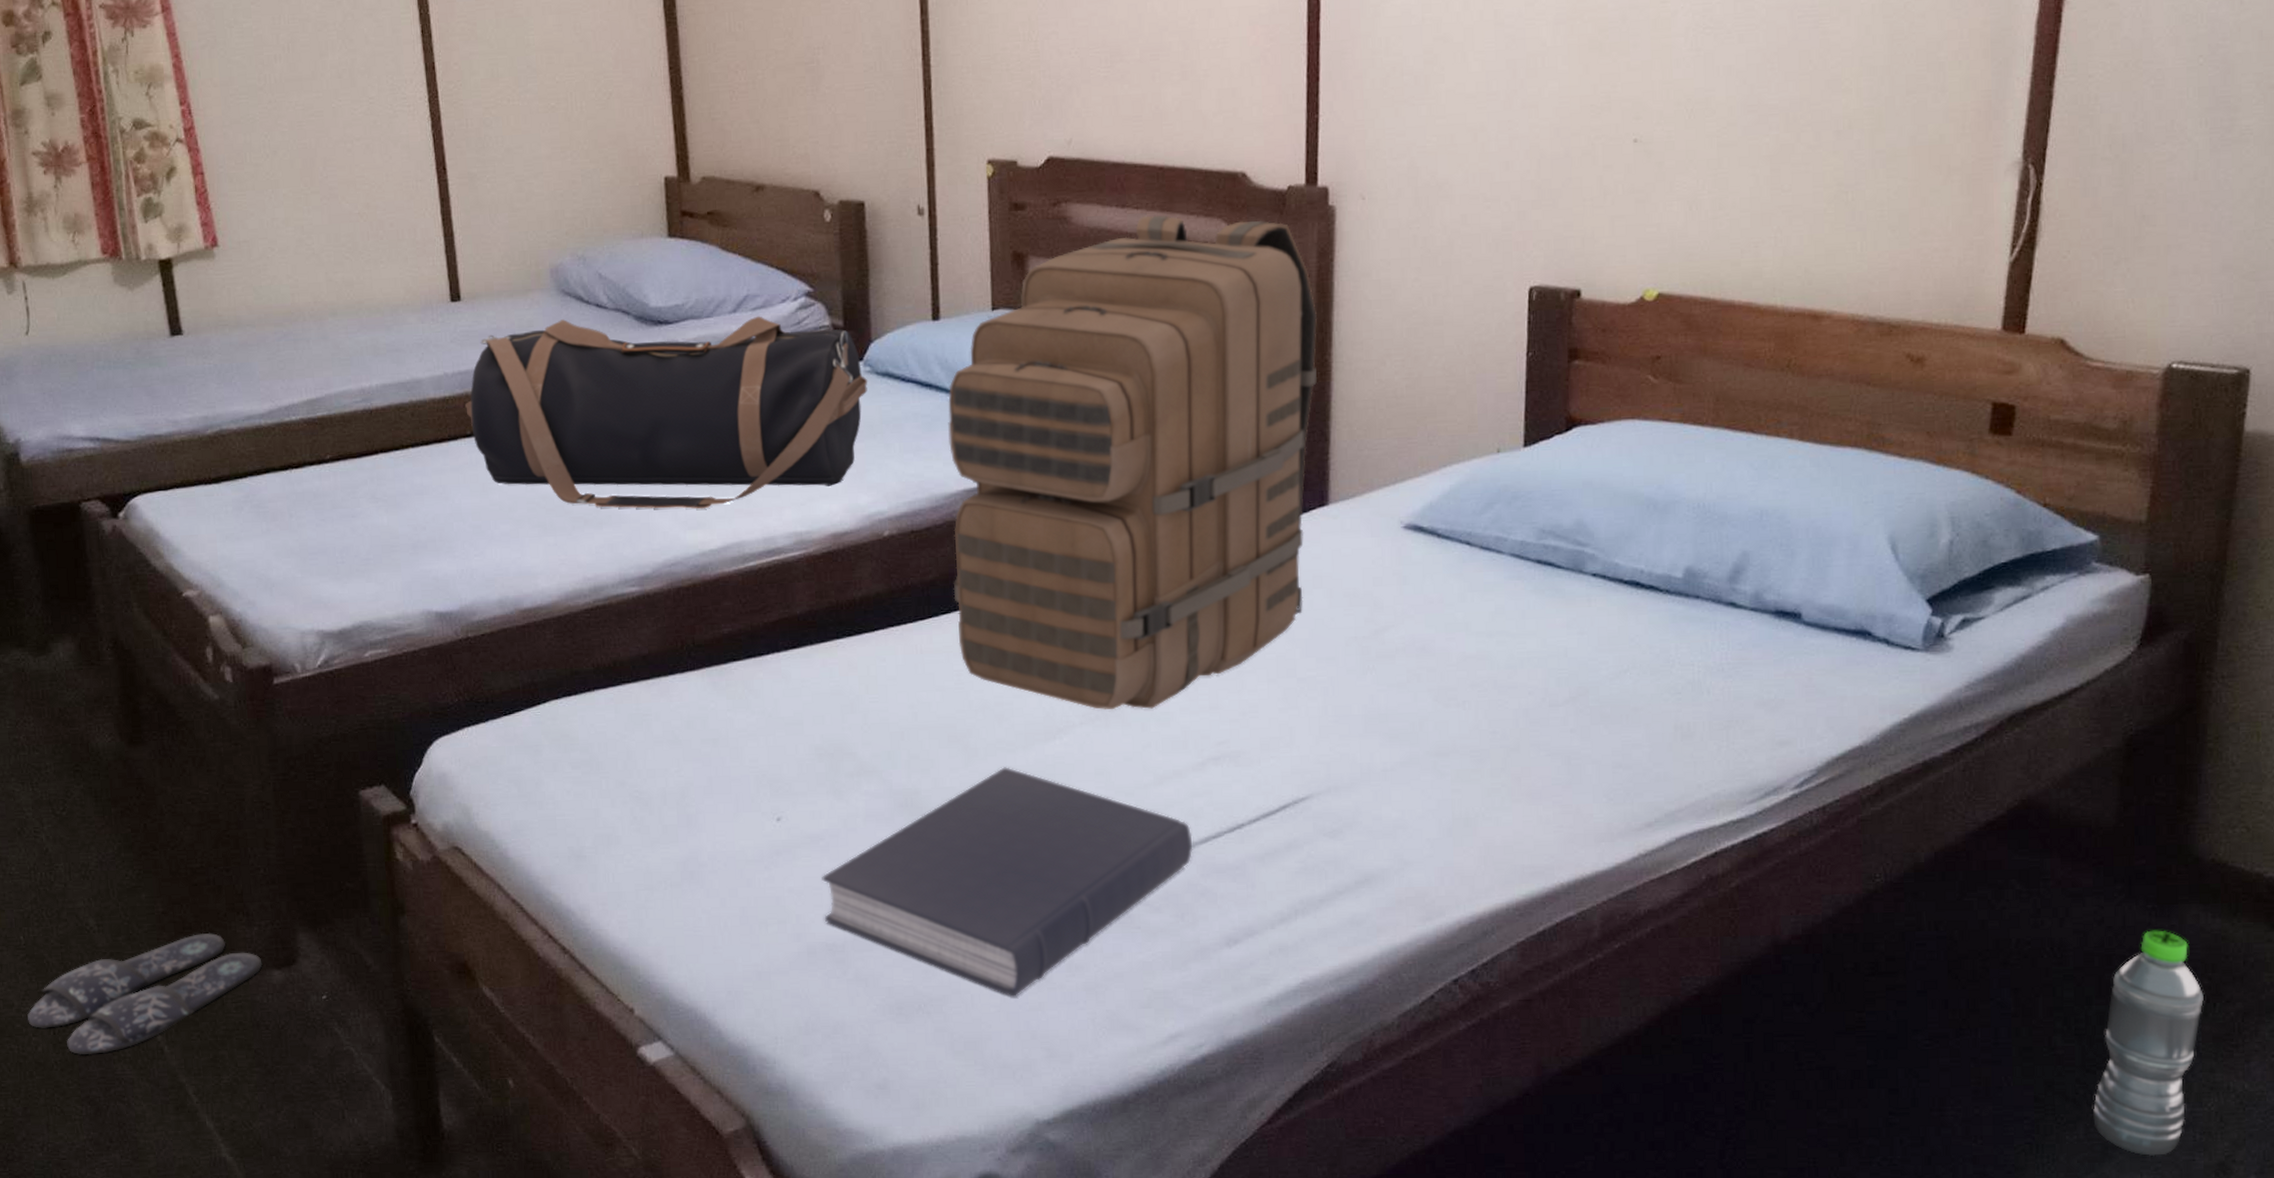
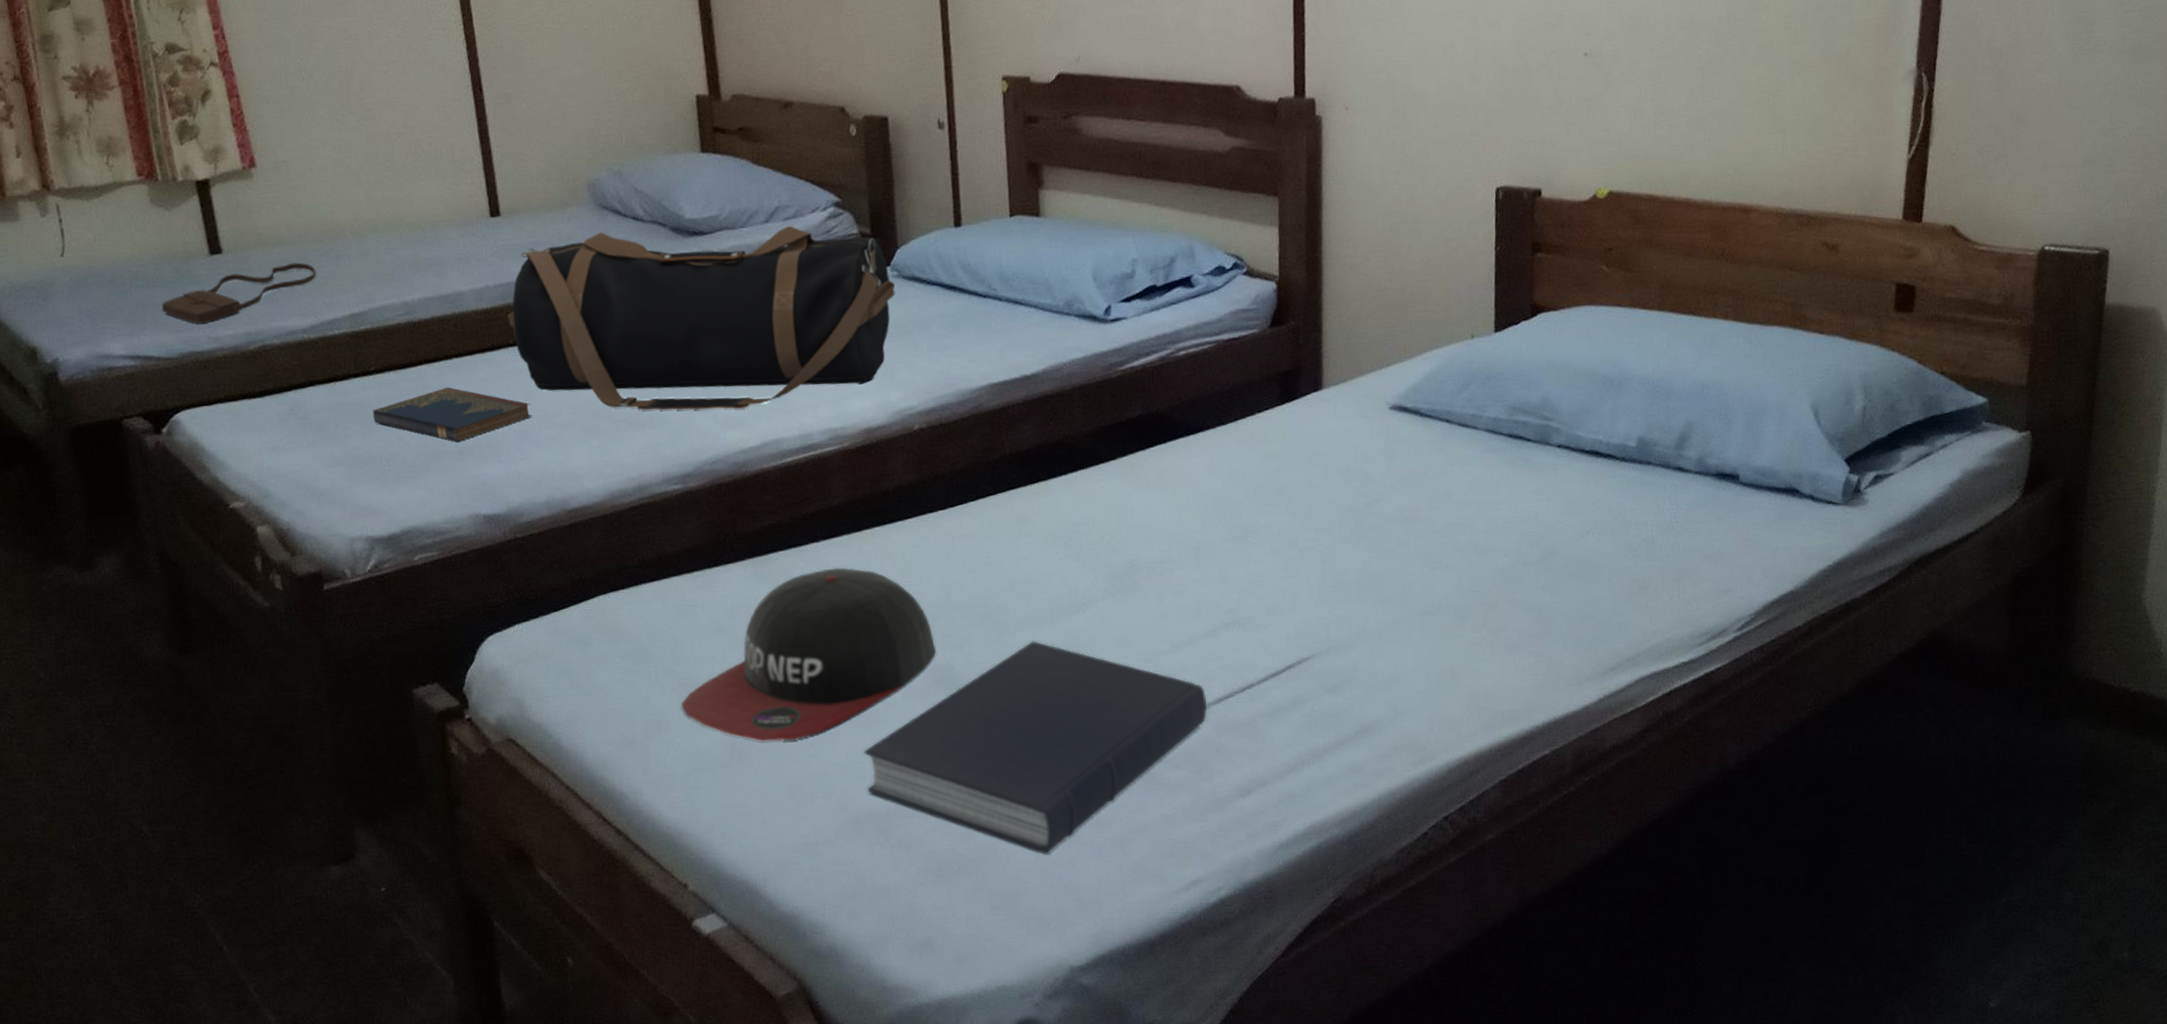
slippers: present [27,932,263,1055] -> none [82,833,320,959]
shoulder bag: none [122,345,275,406] -> present [161,262,317,324]
hardcover book: none [326,477,487,535] -> present [372,387,532,442]
cap: none [632,680,900,862] -> present [680,567,936,741]
backpack: present [948,215,1318,709] -> none [971,126,1309,584]
water bottle: present [2093,930,2204,1157] -> none [1994,742,2083,940]

